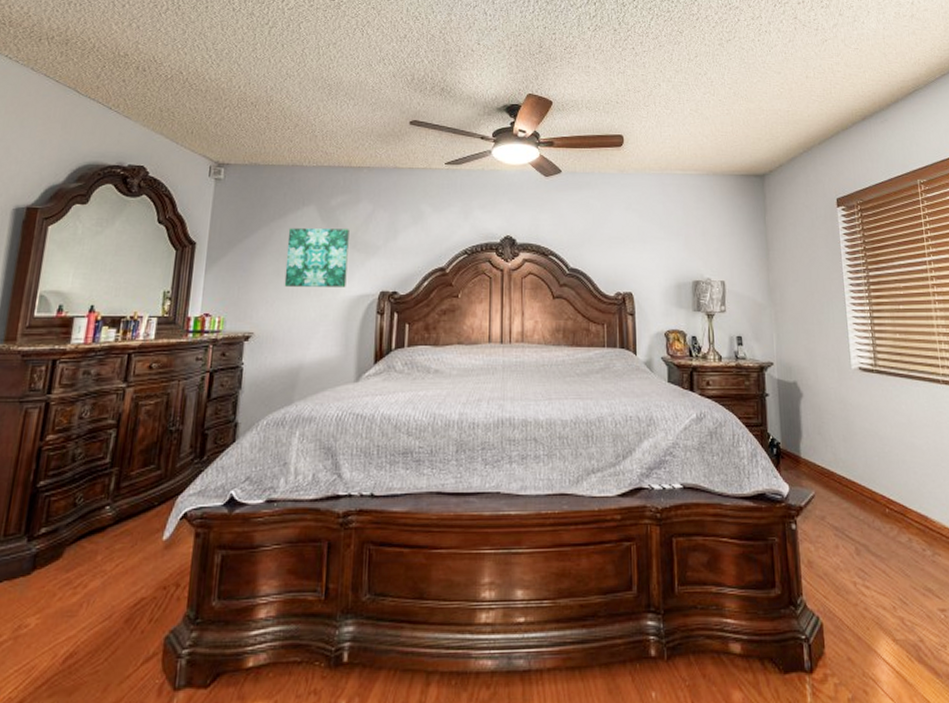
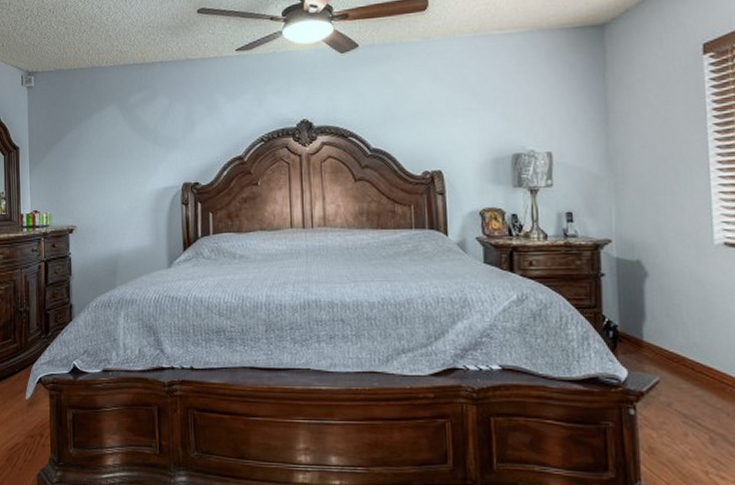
wall art: present [284,228,349,287] -> none [95,125,151,183]

